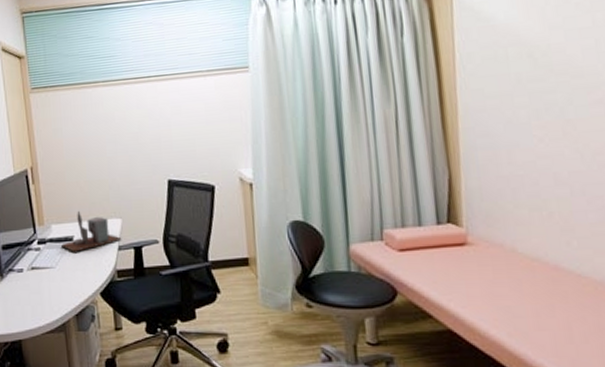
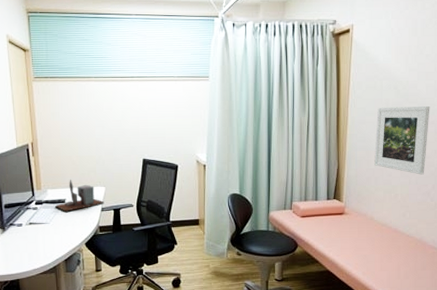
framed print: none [504,78,596,181] -> present [374,106,430,175]

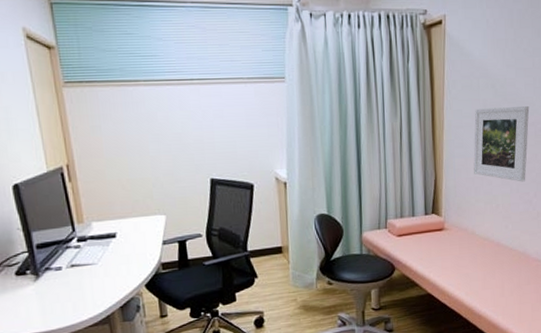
desk organizer: present [55,179,105,212] -> none [103,207,166,248]

